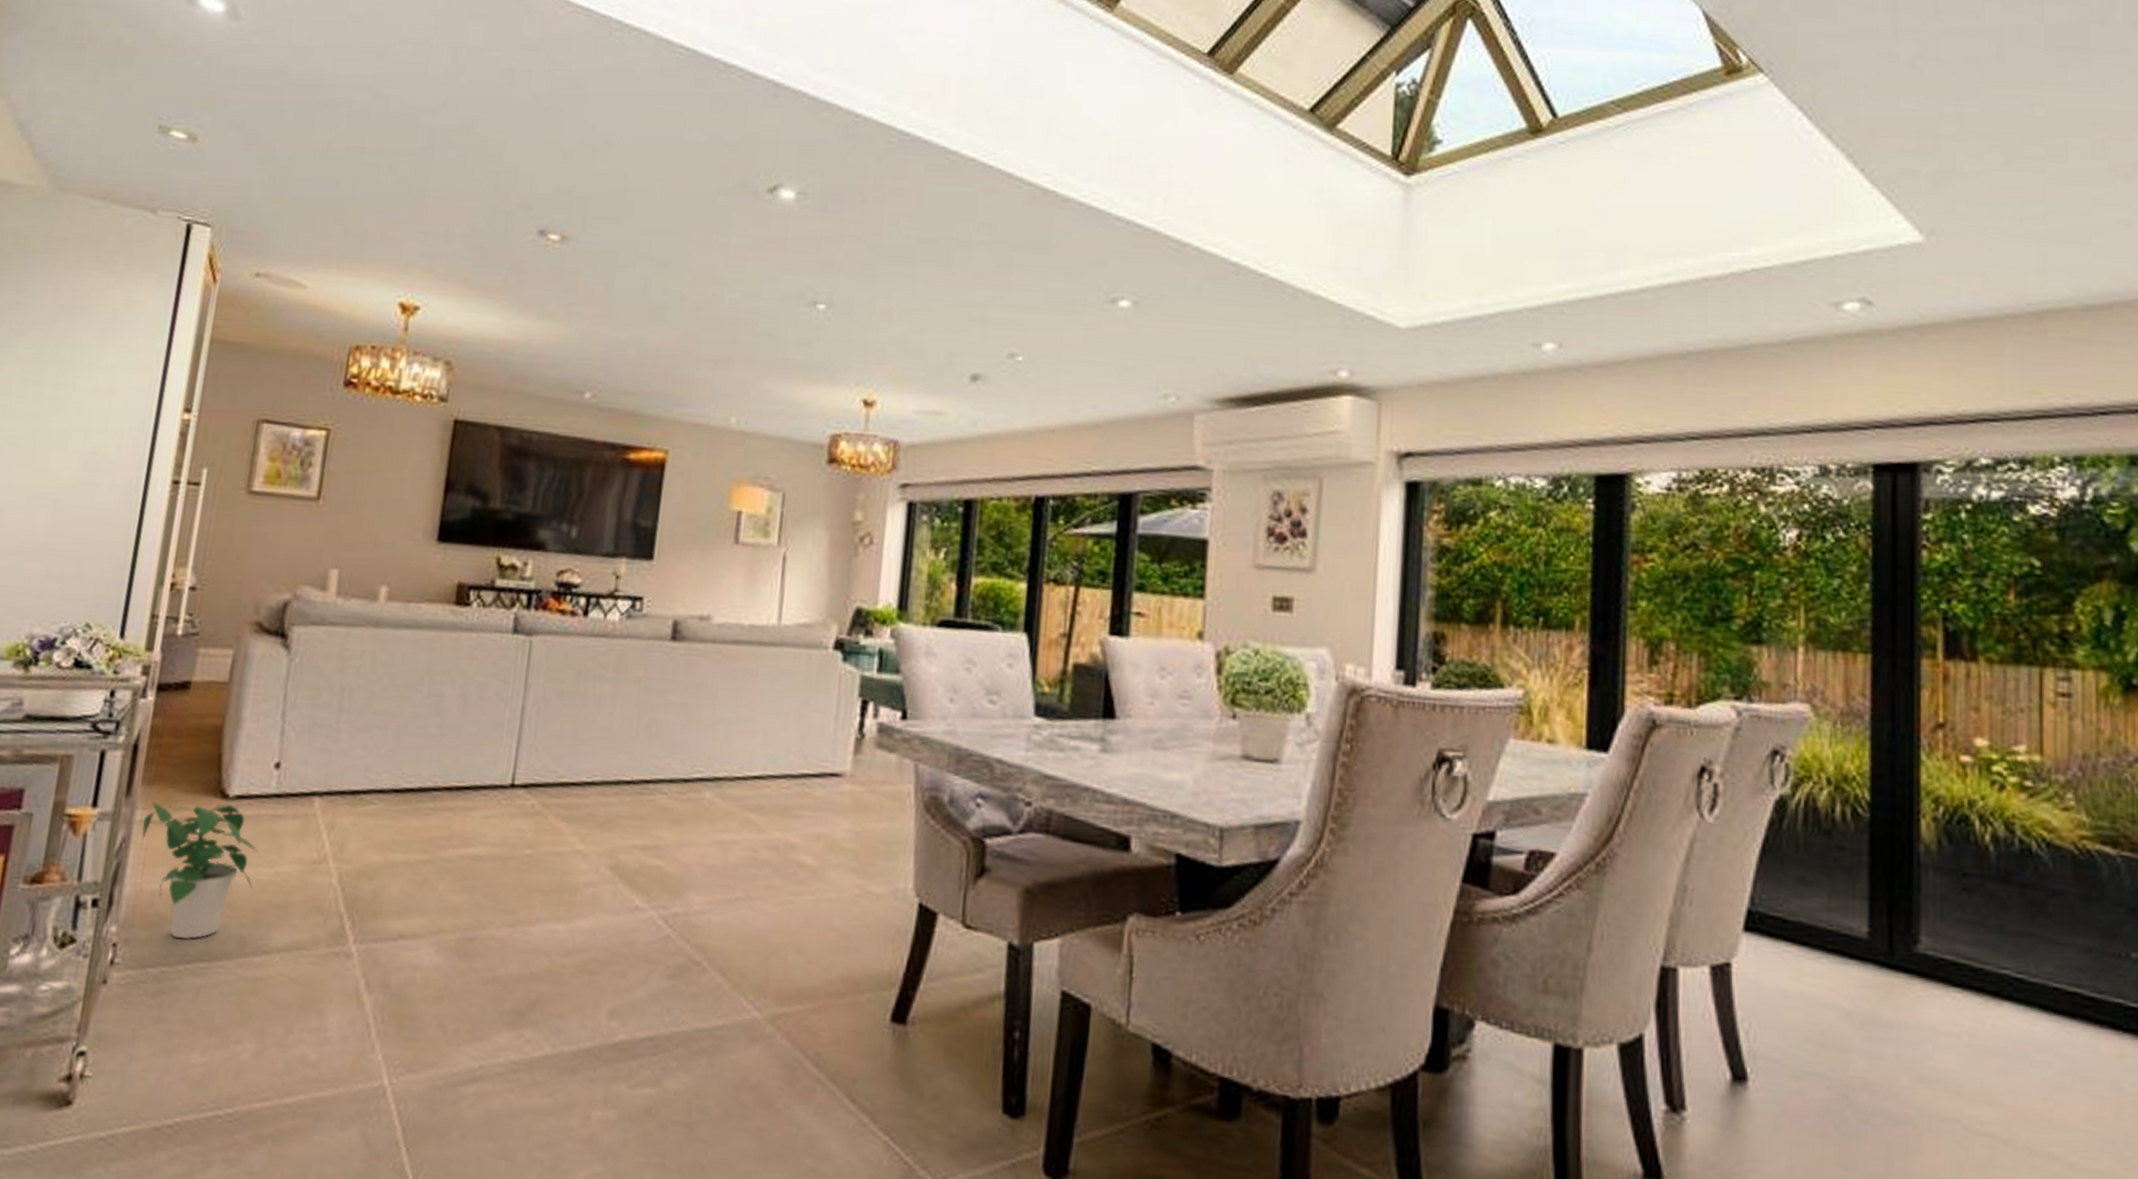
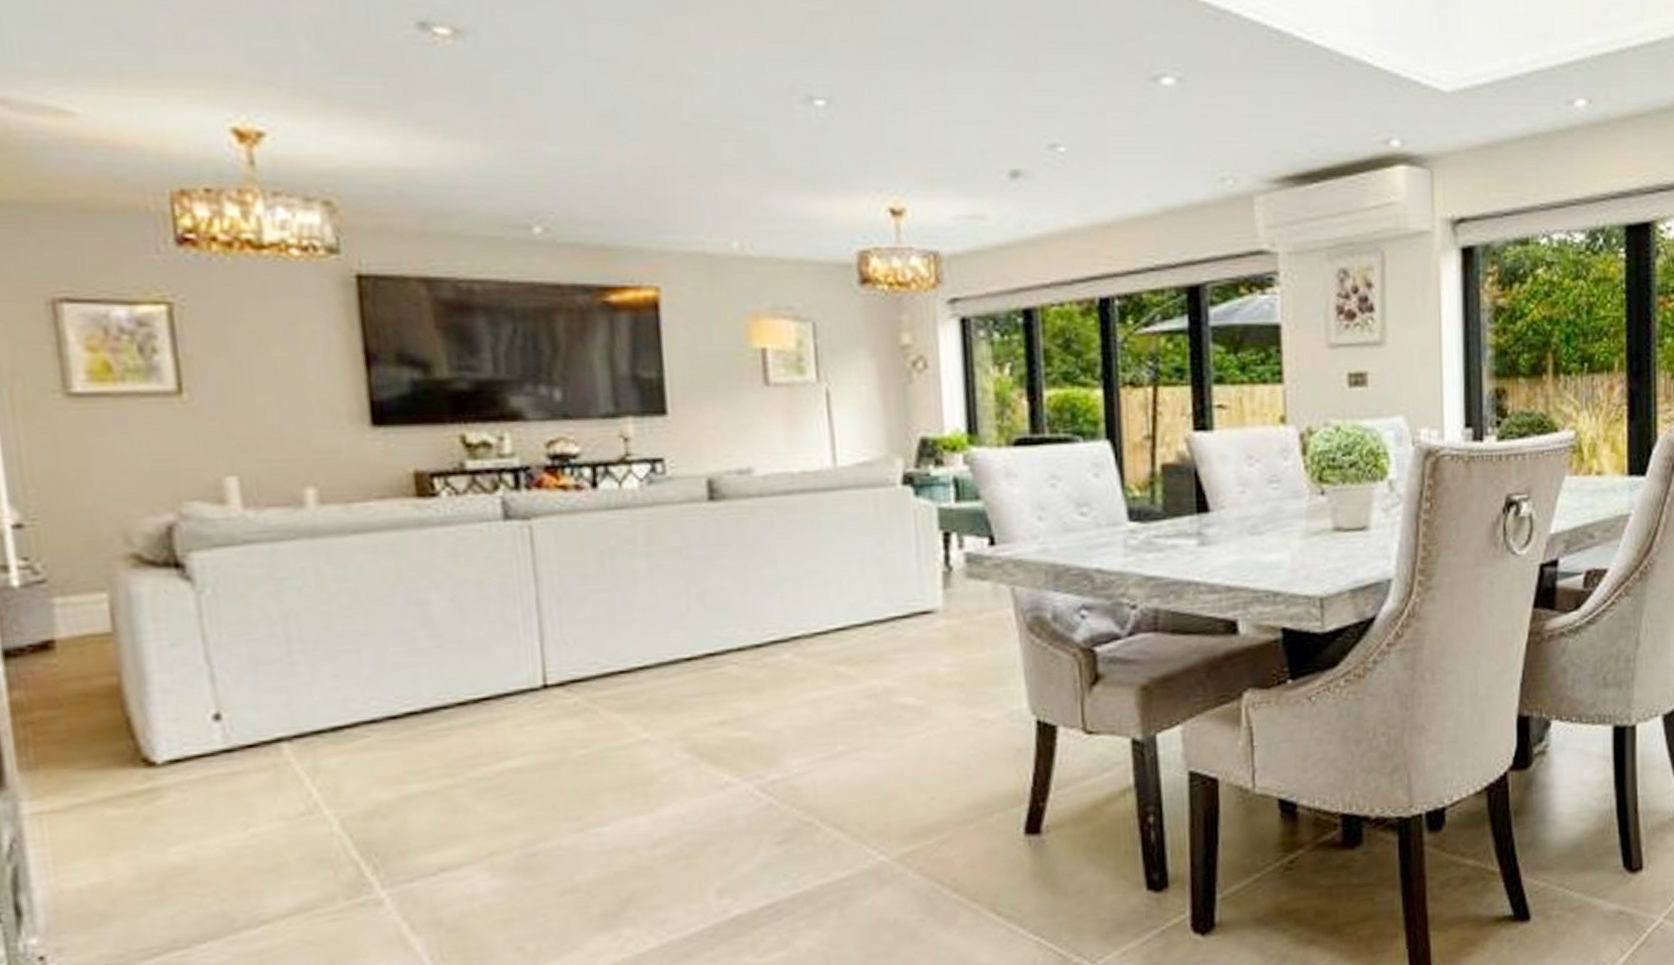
potted plant: present [142,802,259,940] -> none [35,772,224,933]

